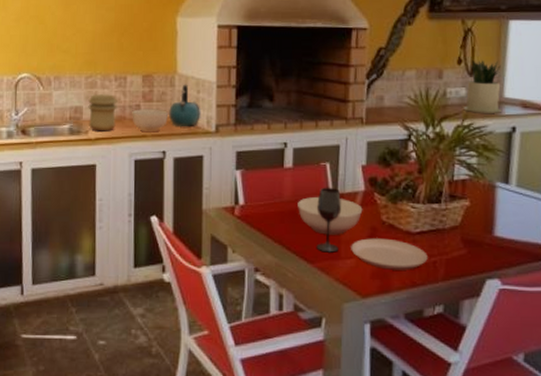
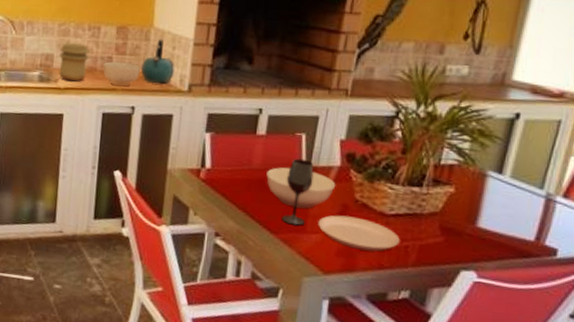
planter: present [463,60,501,115] -> none [462,36,514,98]

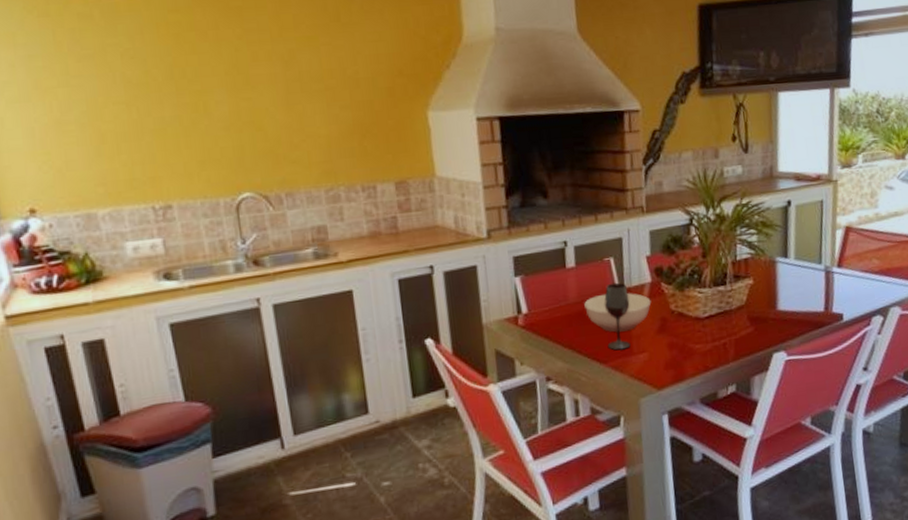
jar: present [59,43,90,82] -> none [332,208,370,252]
bowl: present [103,61,142,87] -> none [388,218,432,248]
kettle: present [141,39,174,83] -> none [431,187,468,236]
plate: present [318,215,400,252] -> none [642,327,718,358]

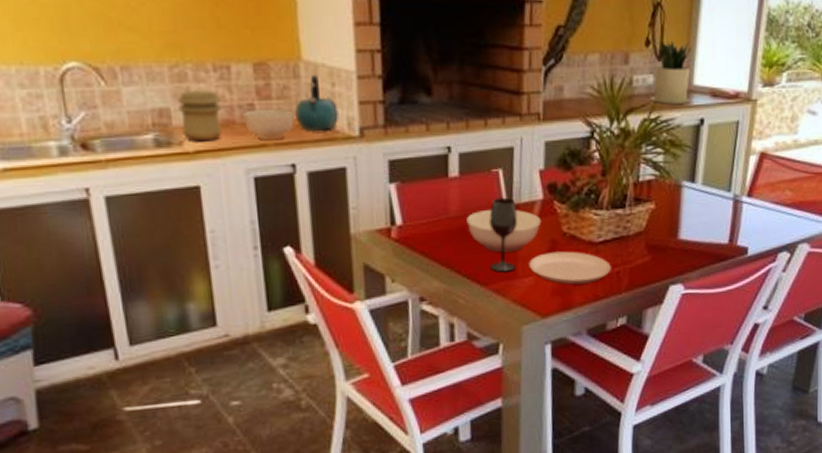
jar: none [332,208,370,252] -> present [177,90,222,142]
bowl: none [388,218,432,248] -> present [243,108,295,141]
kettle: none [431,187,468,236] -> present [295,74,338,131]
plate: none [642,327,718,358] -> present [529,251,611,285]
planter: none [740,135,777,191] -> present [650,41,691,106]

